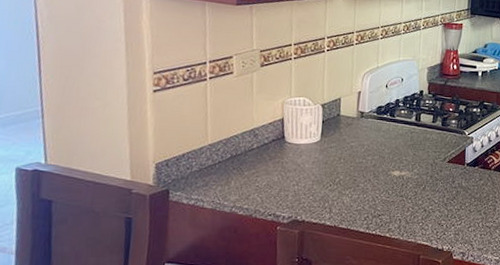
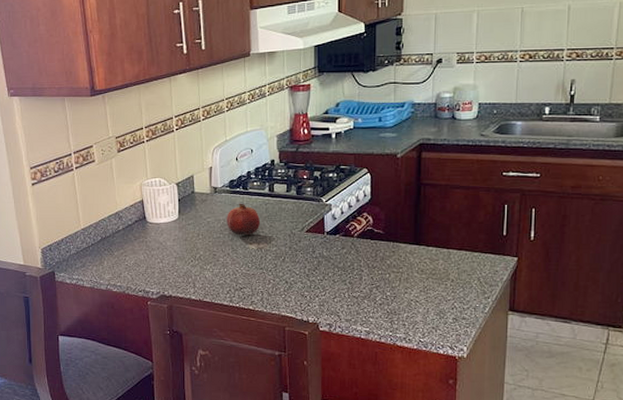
fruit: none [370,129,405,162] -> present [227,203,261,236]

